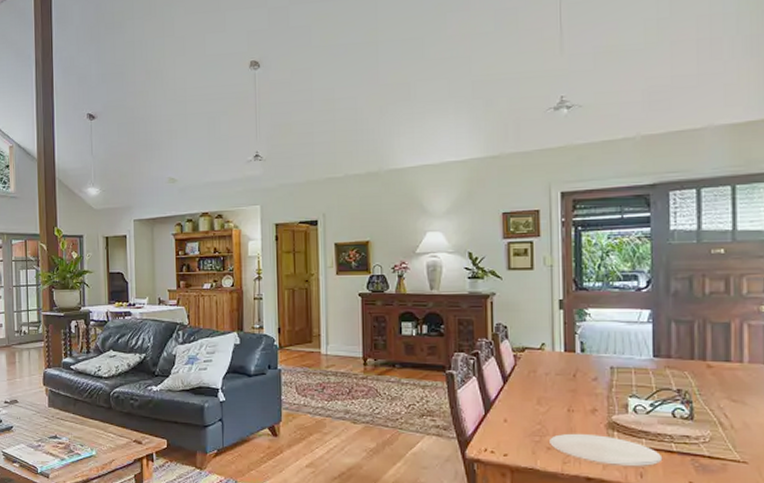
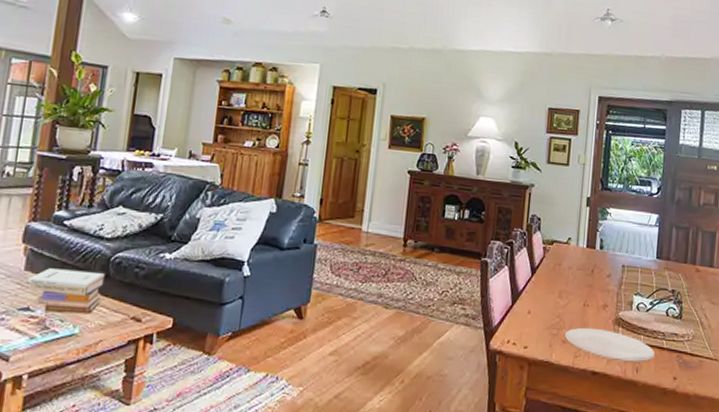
books: none [51,404,108,439] -> present [27,268,105,315]

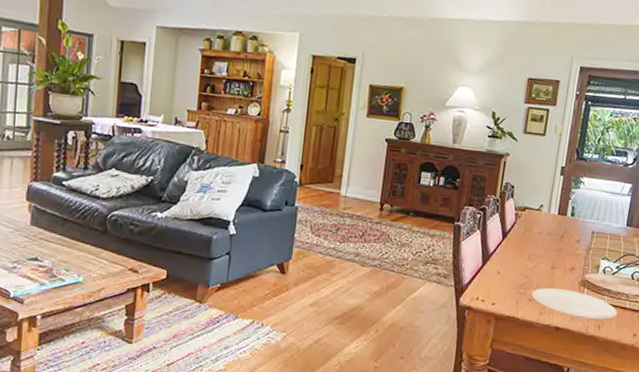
books: present [27,268,105,315] -> none [33,224,103,265]

